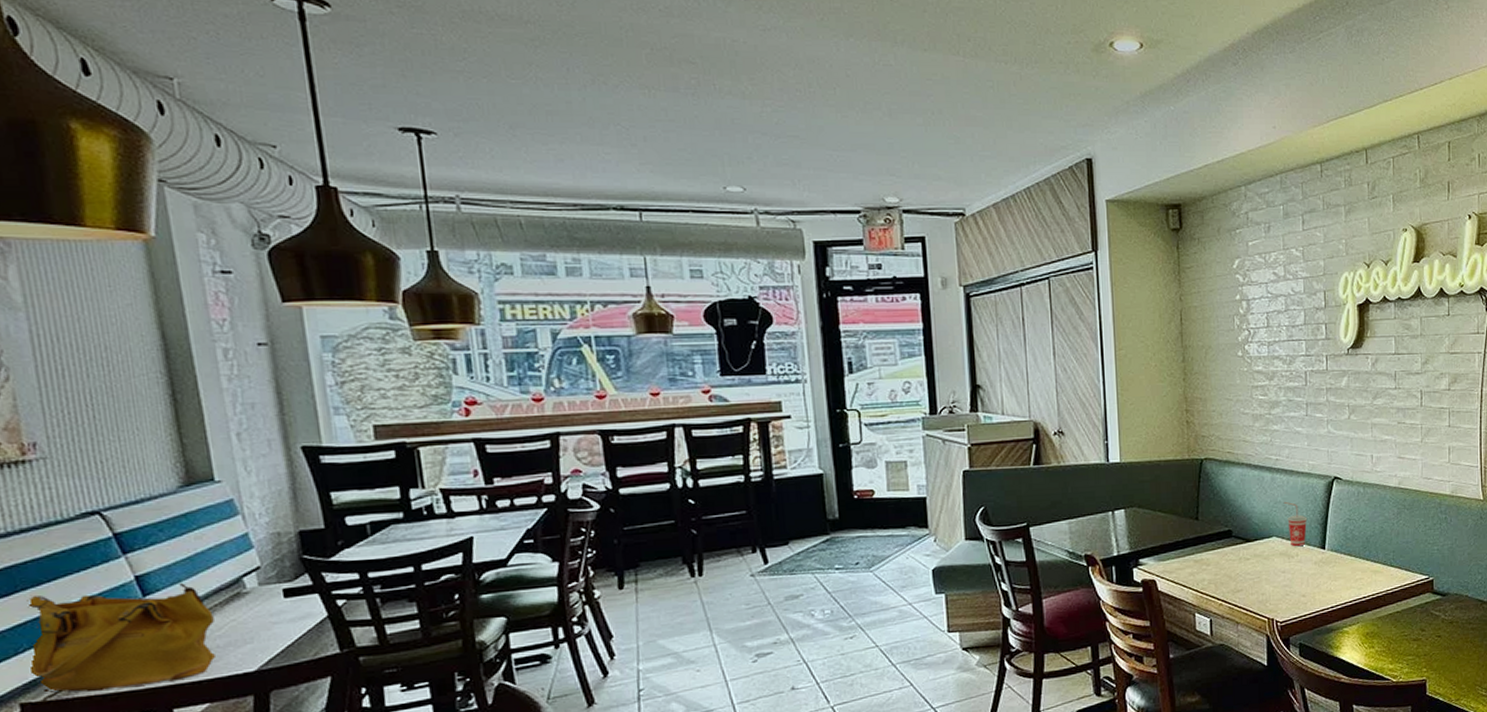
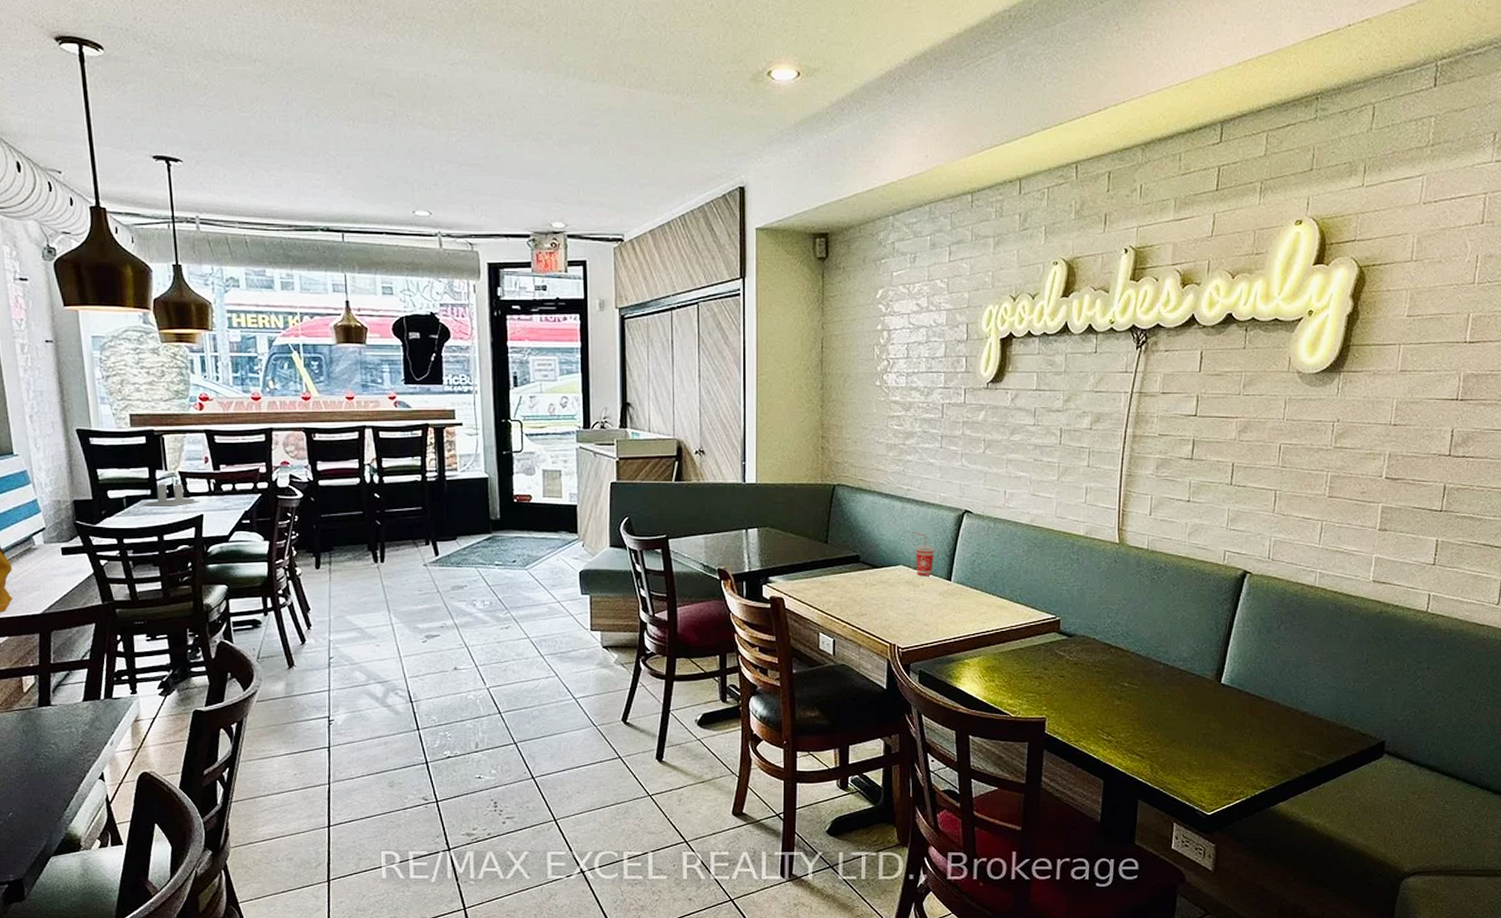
napkin holder: none [390,503,468,532] -> present [140,484,200,506]

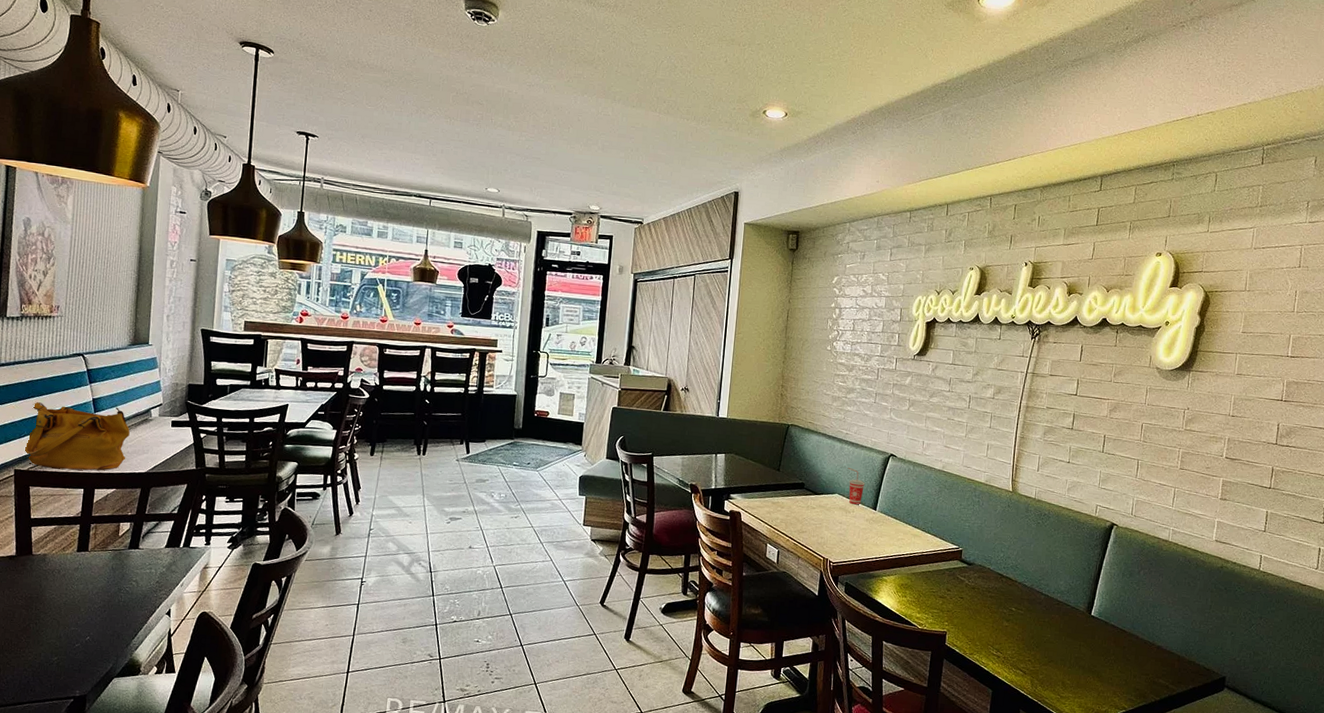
napkin holder: present [140,484,200,506] -> none [240,377,287,396]

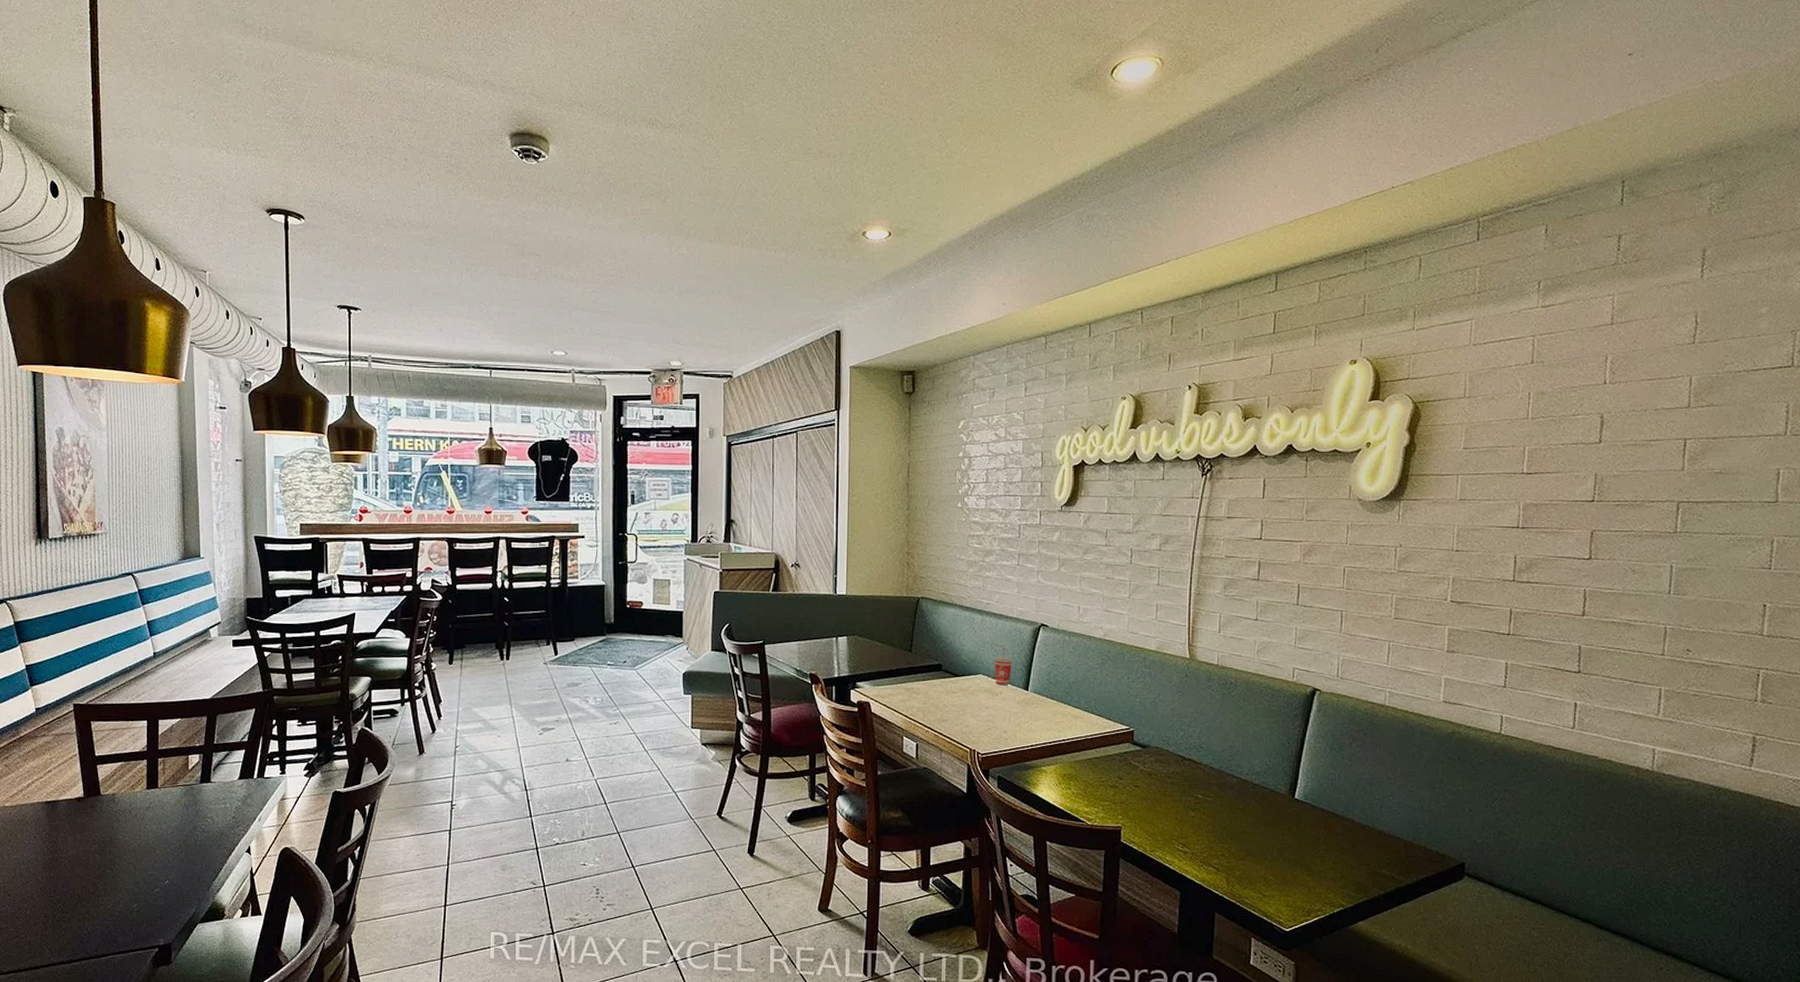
handbag: present [25,402,130,471] -> none [82,628,189,701]

